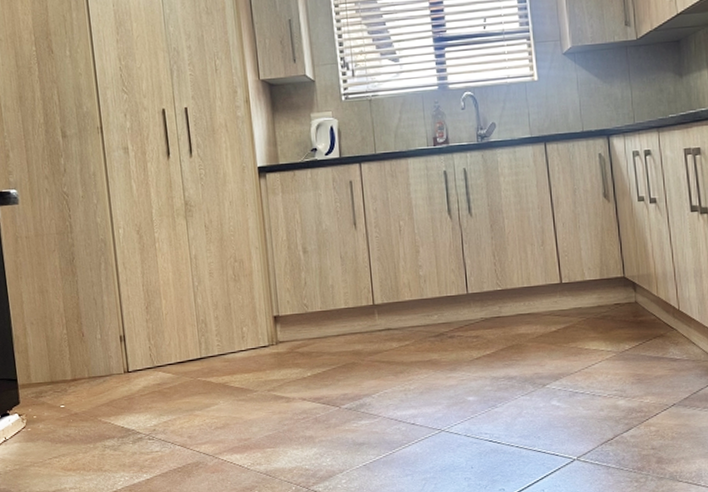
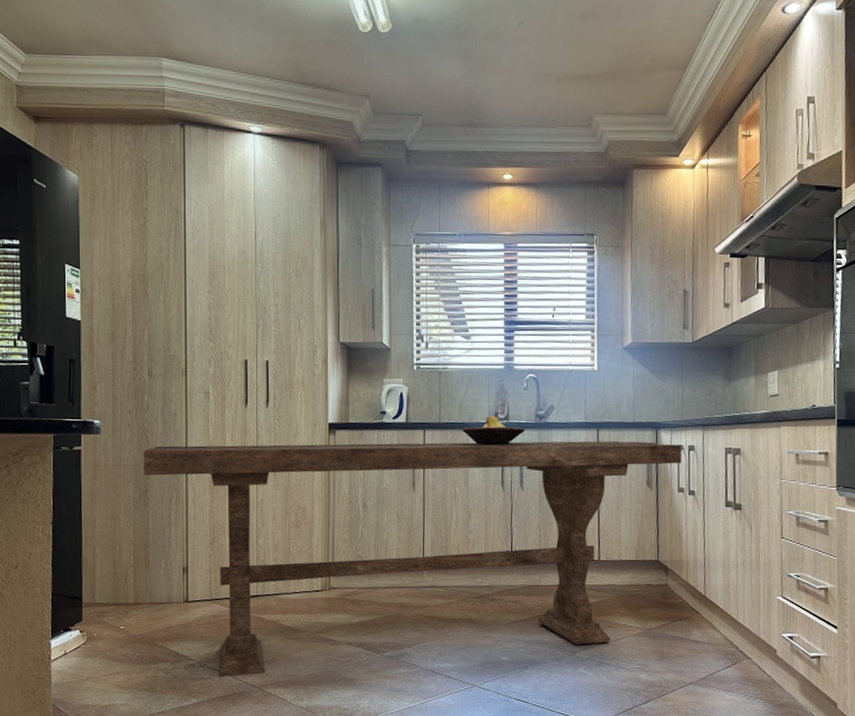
dining table: none [65,150,639,449] -> present [143,441,682,678]
fruit bowl: none [400,140,467,174] -> present [462,415,525,446]

